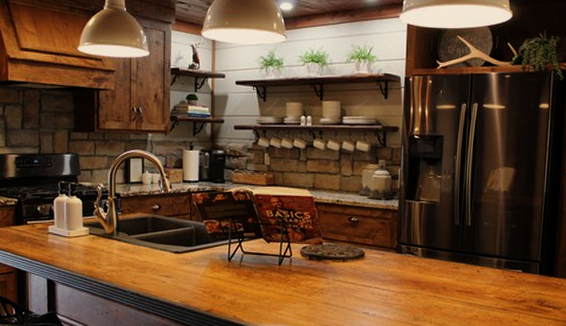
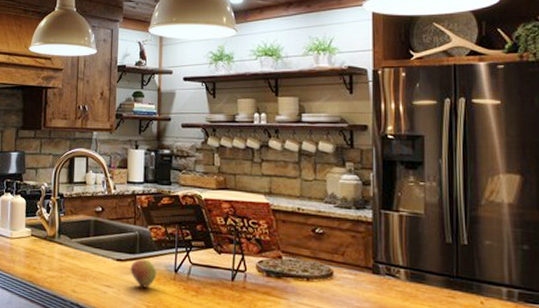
apple: none [187,250,212,276] -> present [130,258,157,288]

